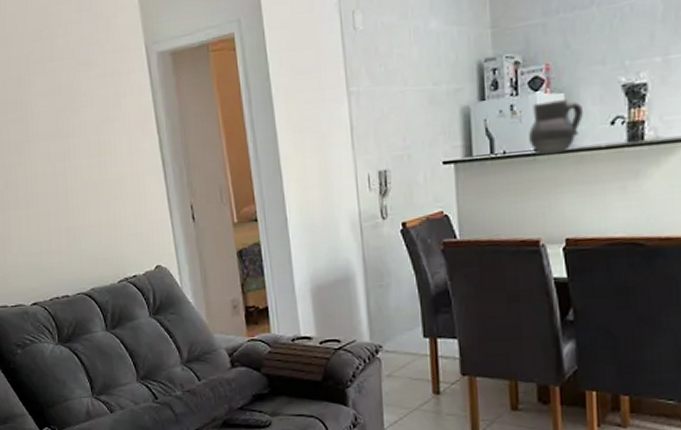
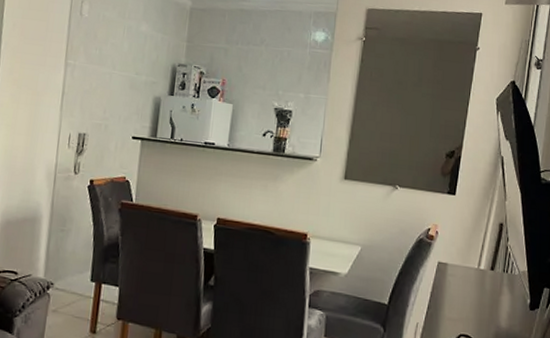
ceramic jug: present [529,99,583,156] -> none [202,106,245,150]

